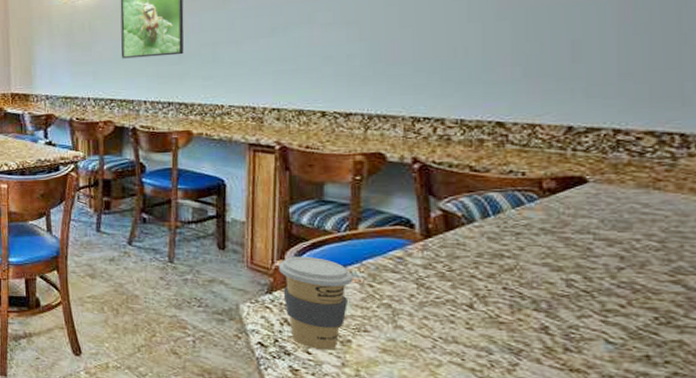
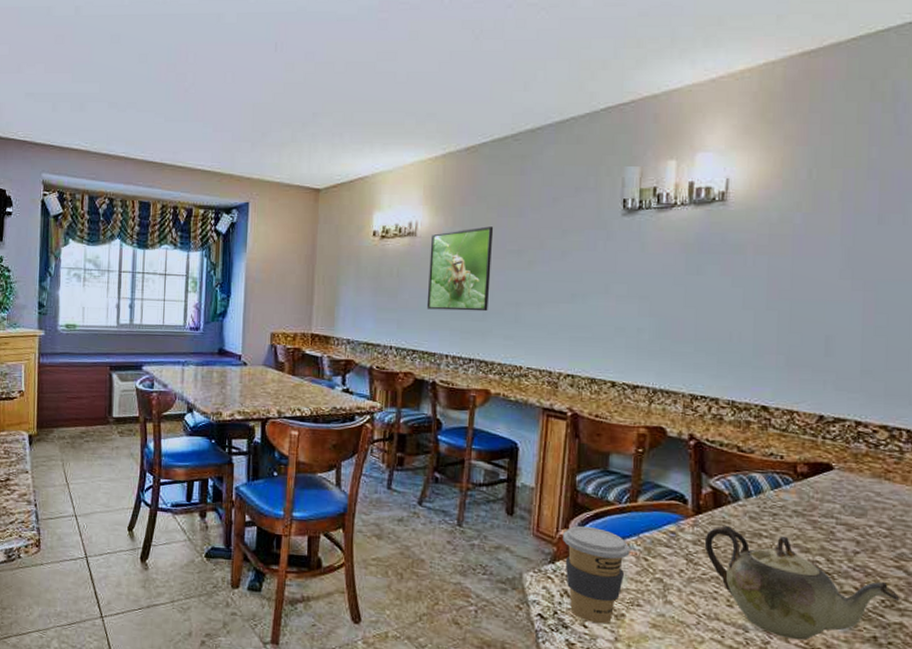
teapot: none [436,248,679,361] -> present [704,526,900,641]

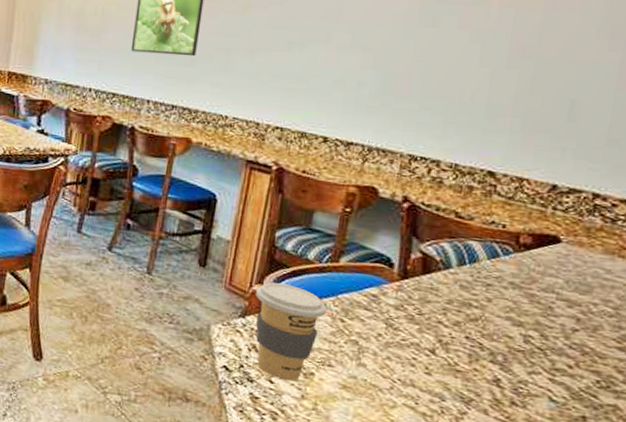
teapot: present [704,526,900,641] -> none [407,292,618,414]

